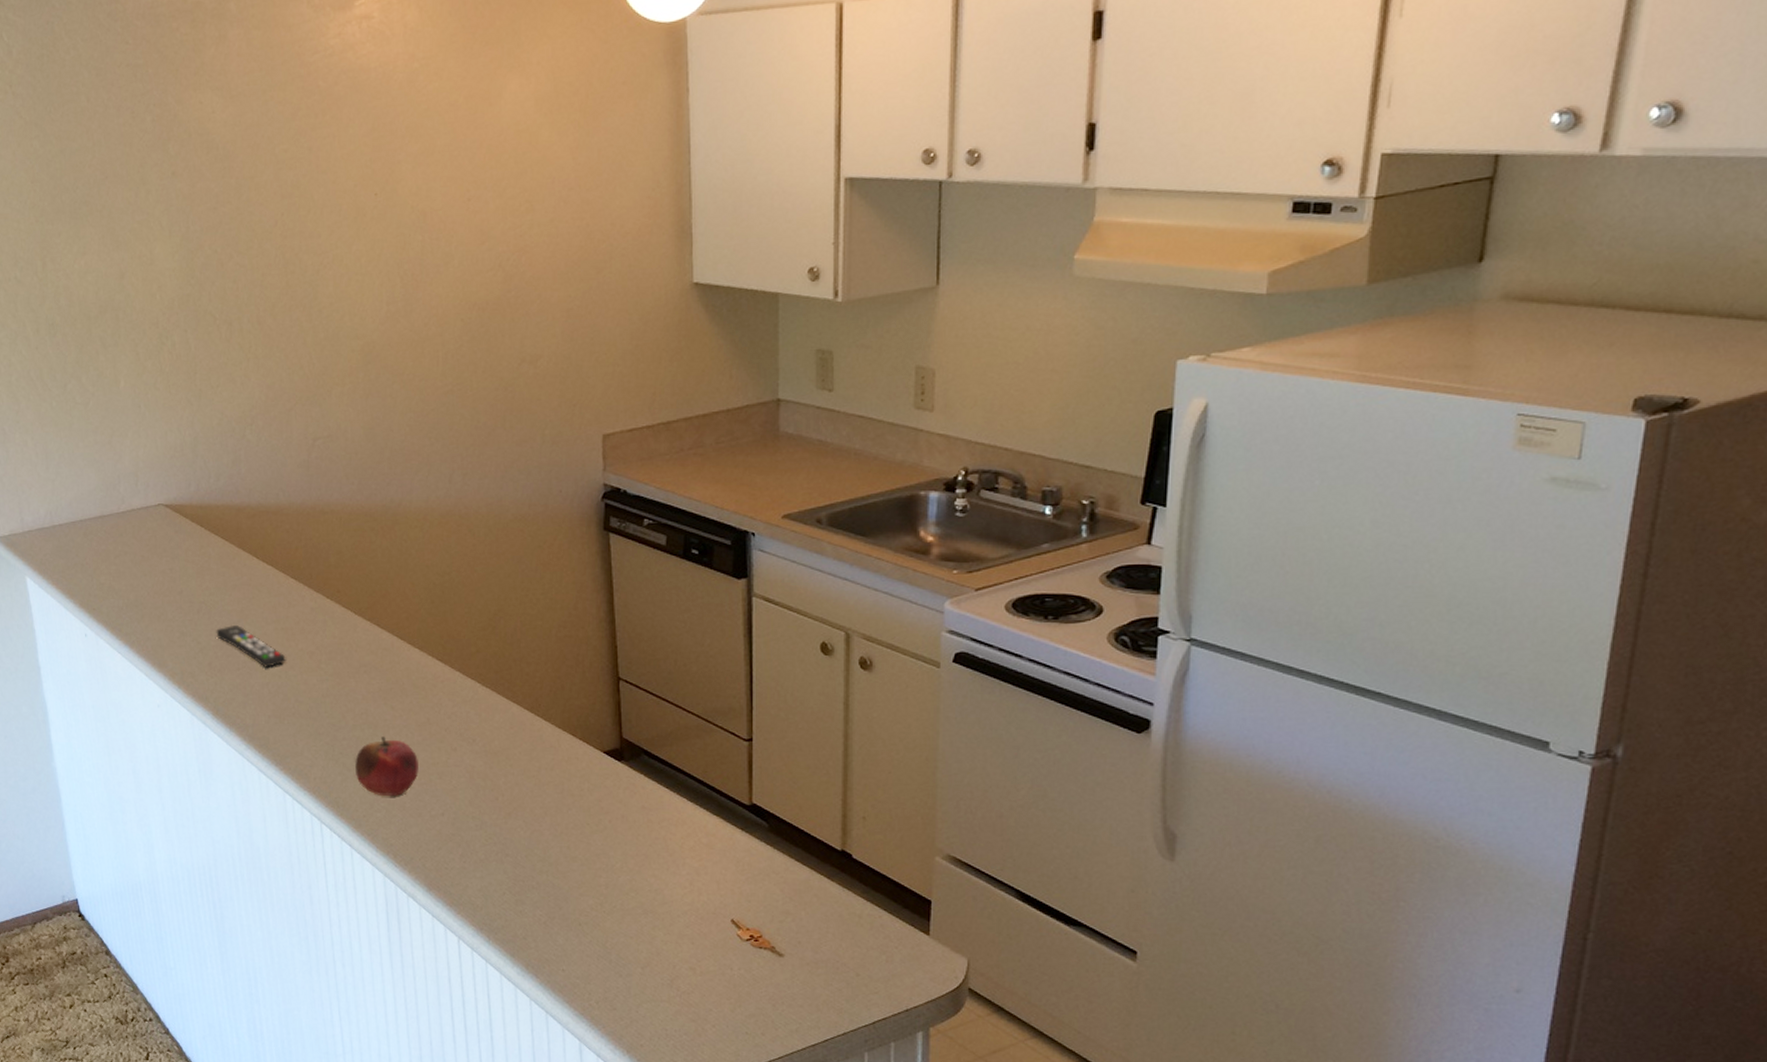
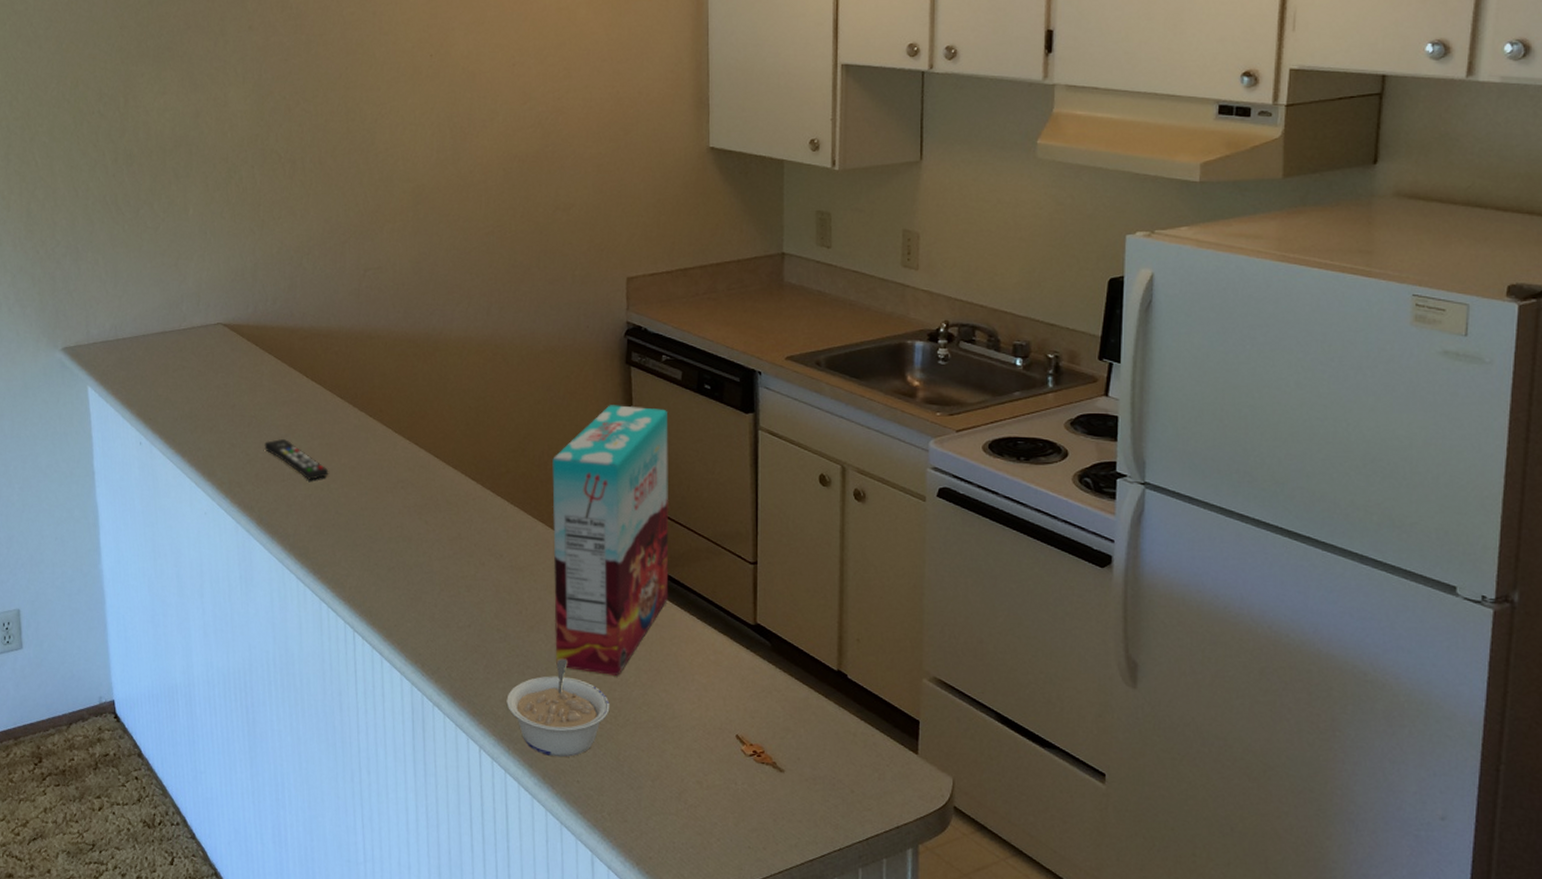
fruit: present [355,736,419,796] -> none [389,549,448,607]
legume: none [485,845,595,946] -> present [506,658,610,758]
cereal box: none [526,575,656,861] -> present [552,405,669,676]

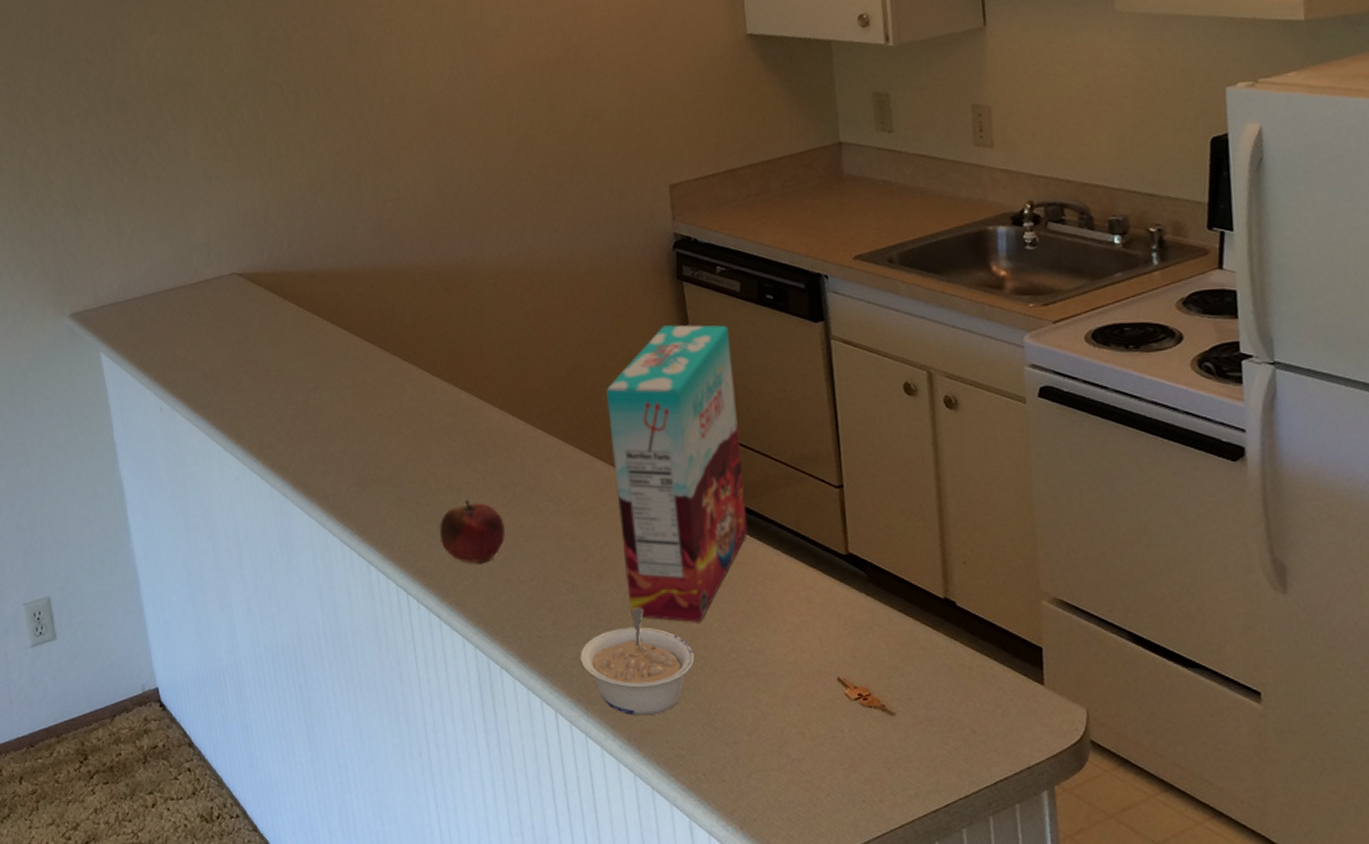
remote control: present [264,439,329,481] -> none [293,392,365,436]
fruit: none [389,549,448,607] -> present [439,500,505,562]

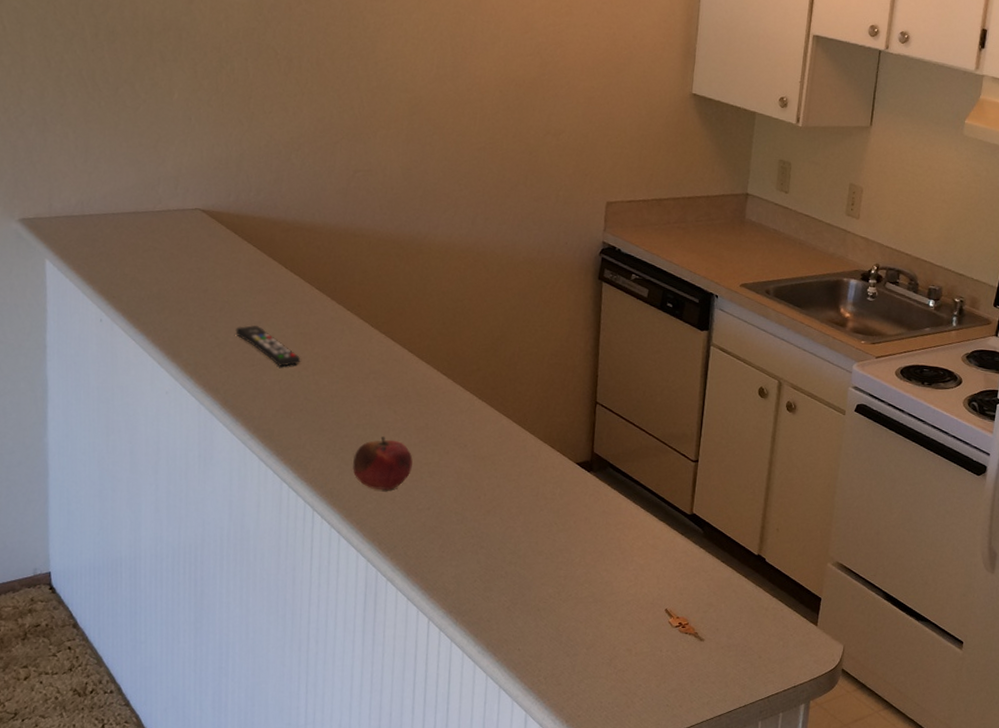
remote control: none [293,392,365,436] -> present [235,325,301,368]
legume: present [580,607,695,716] -> none [458,540,555,629]
cereal box: present [606,324,749,622] -> none [508,315,632,556]

